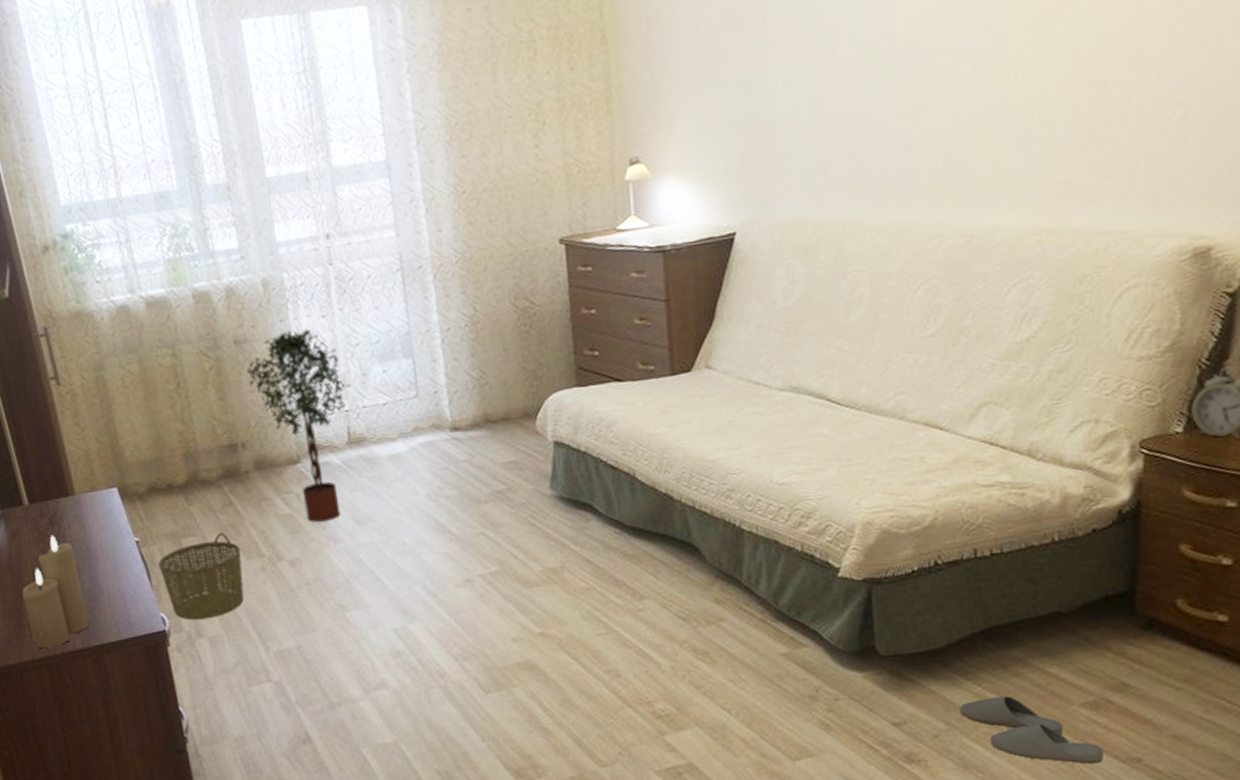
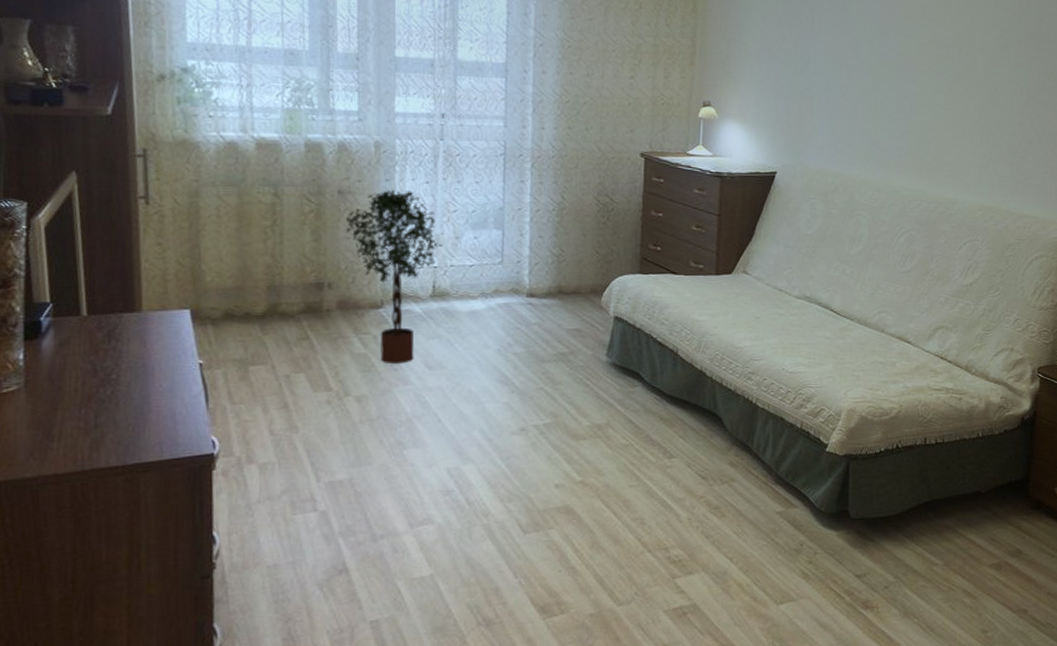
candle: present [22,534,90,649] -> none [58,348,130,463]
basket: present [158,532,244,620] -> none [219,364,309,446]
slippers: present [960,696,1105,764] -> none [906,556,1003,613]

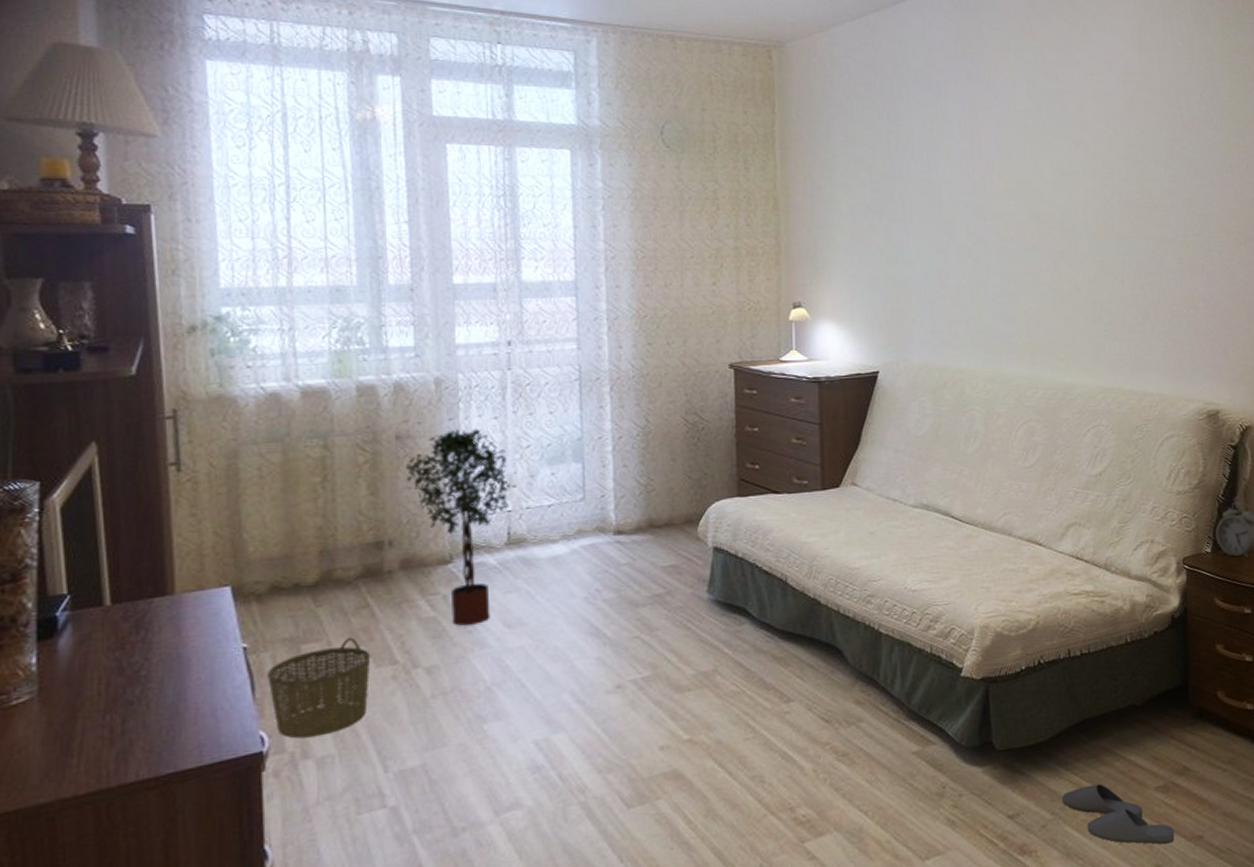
basket: none [219,364,309,446] -> present [267,637,371,739]
slippers: none [906,556,1003,613] -> present [1062,784,1175,844]

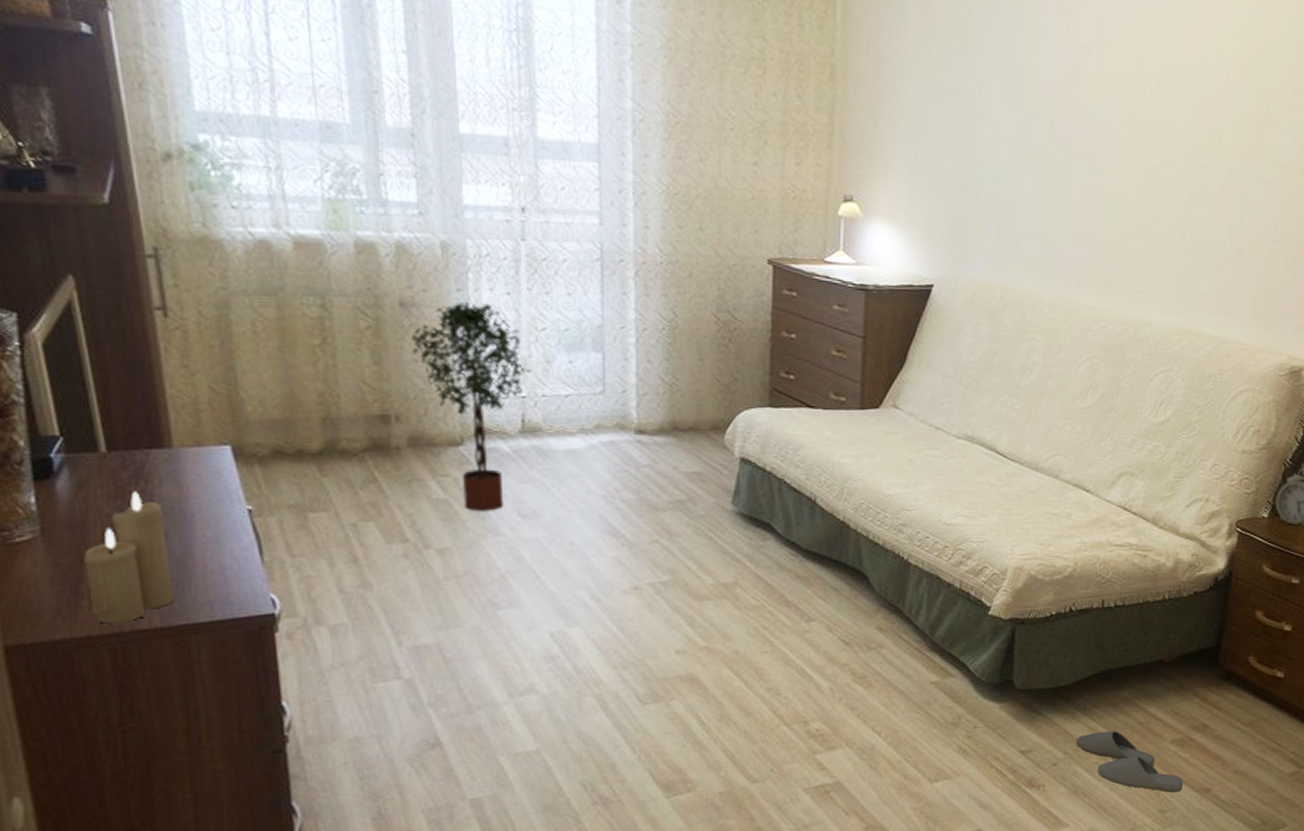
candle: none [78,640,164,781] -> present [84,490,174,624]
basket: present [267,637,371,739] -> none [274,510,381,605]

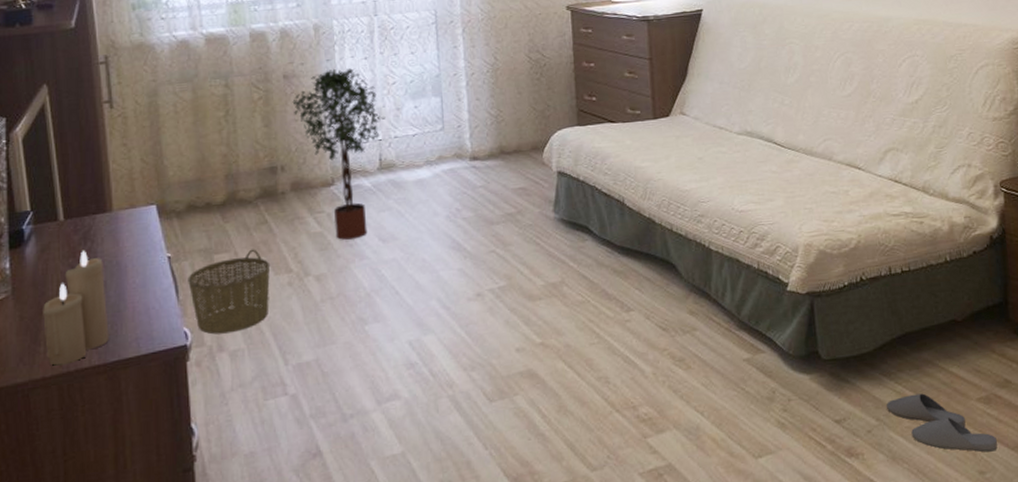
basket: none [274,510,381,605] -> present [188,249,271,335]

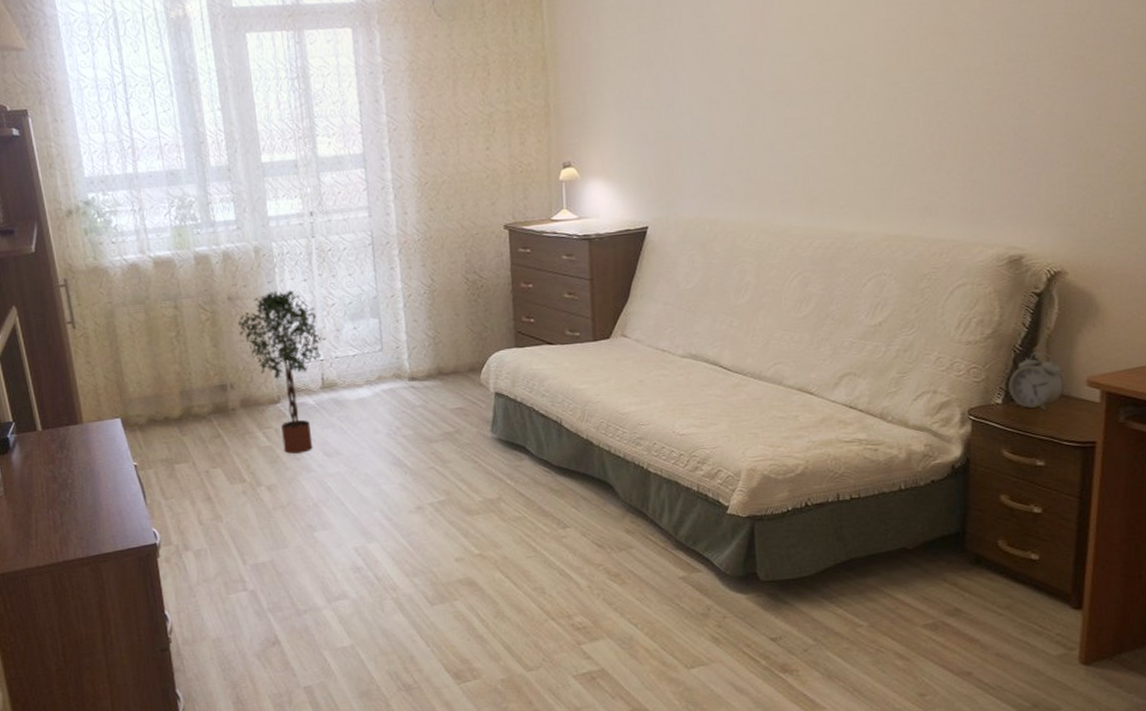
candle: present [43,250,109,366] -> none [31,457,90,557]
basket: present [188,249,271,335] -> none [153,460,227,535]
slippers: present [887,393,998,452] -> none [825,617,942,676]

